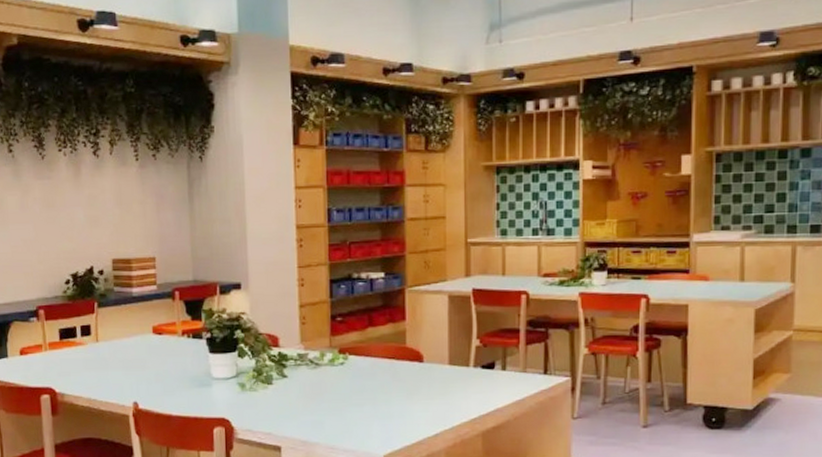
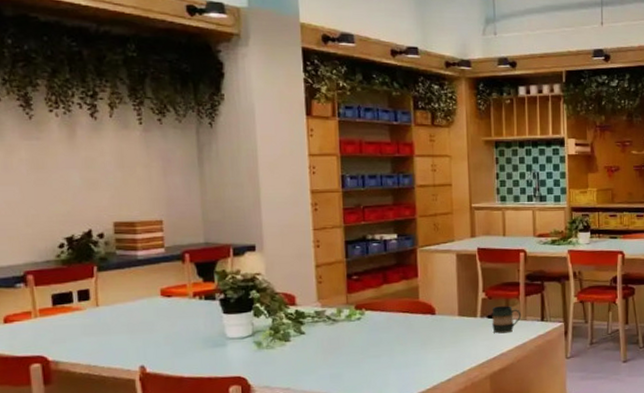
mug: none [486,355,521,386] -> present [492,306,522,334]

